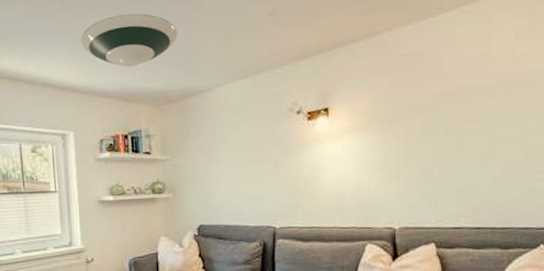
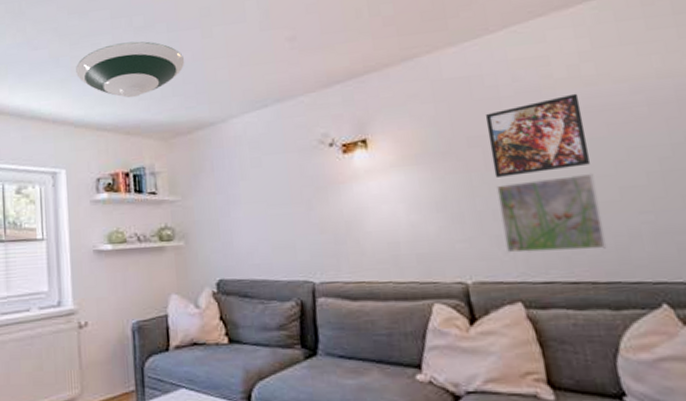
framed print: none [428,139,508,205] -> present [496,173,607,253]
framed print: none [429,69,508,142] -> present [485,93,591,177]

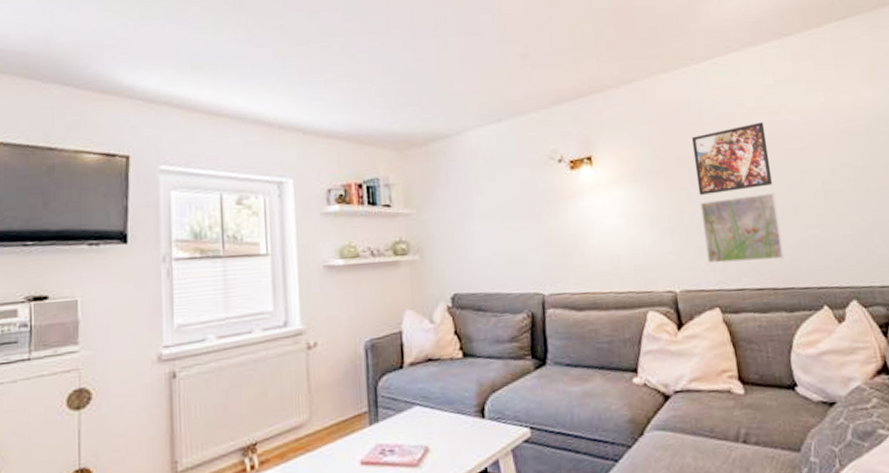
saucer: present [76,41,185,98] -> none [305,46,421,106]

